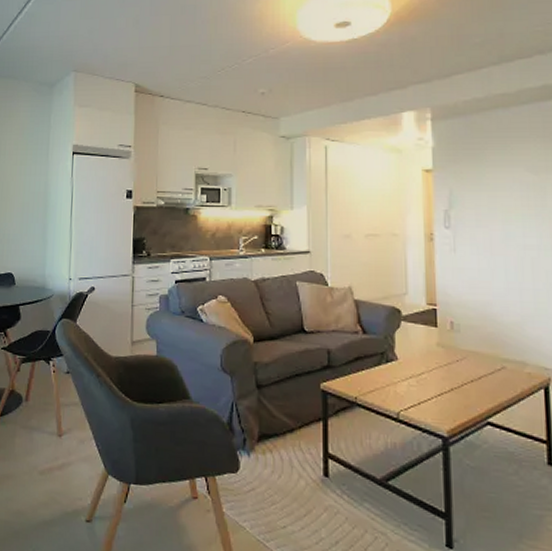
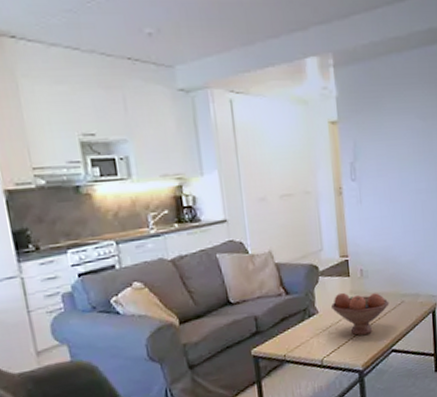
fruit bowl: none [414,342,486,397] -> present [331,292,389,336]

